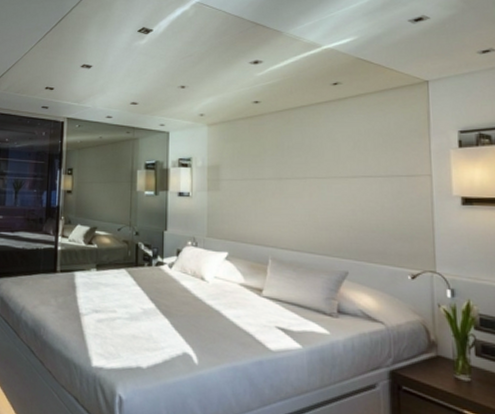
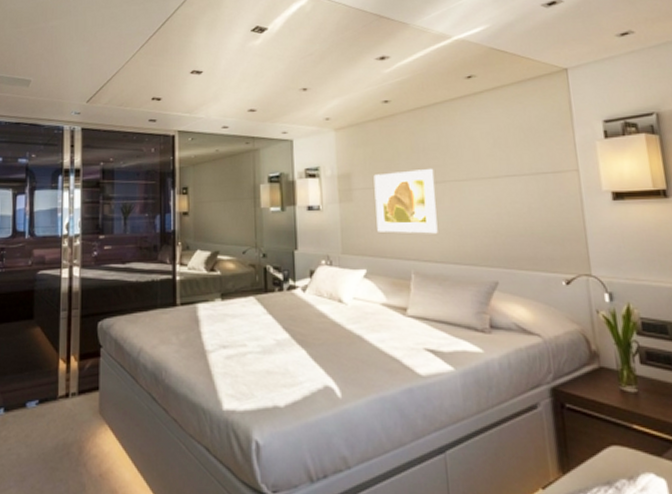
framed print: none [240,165,296,225] -> present [373,169,438,234]

